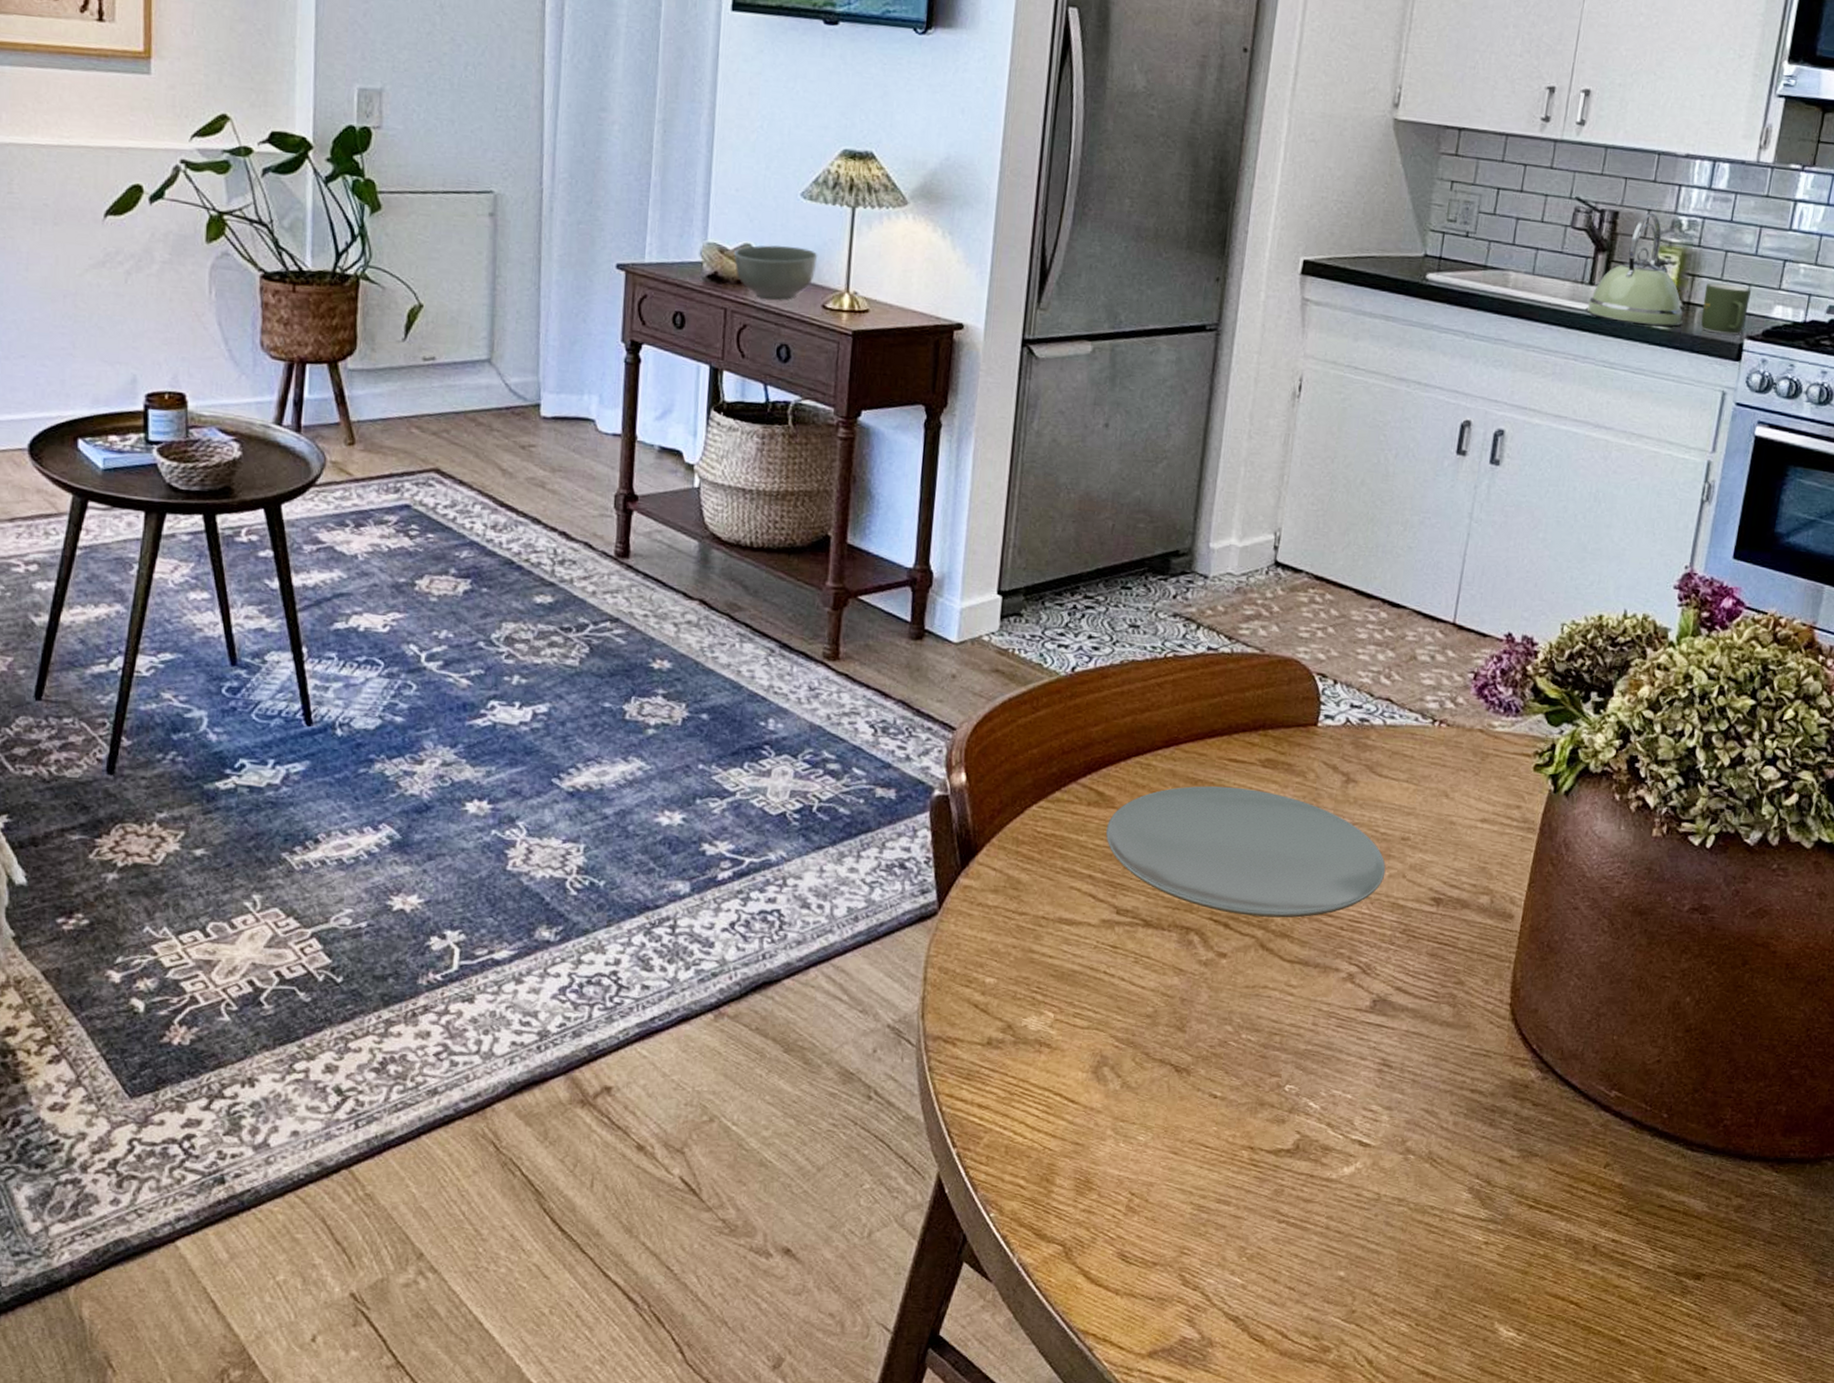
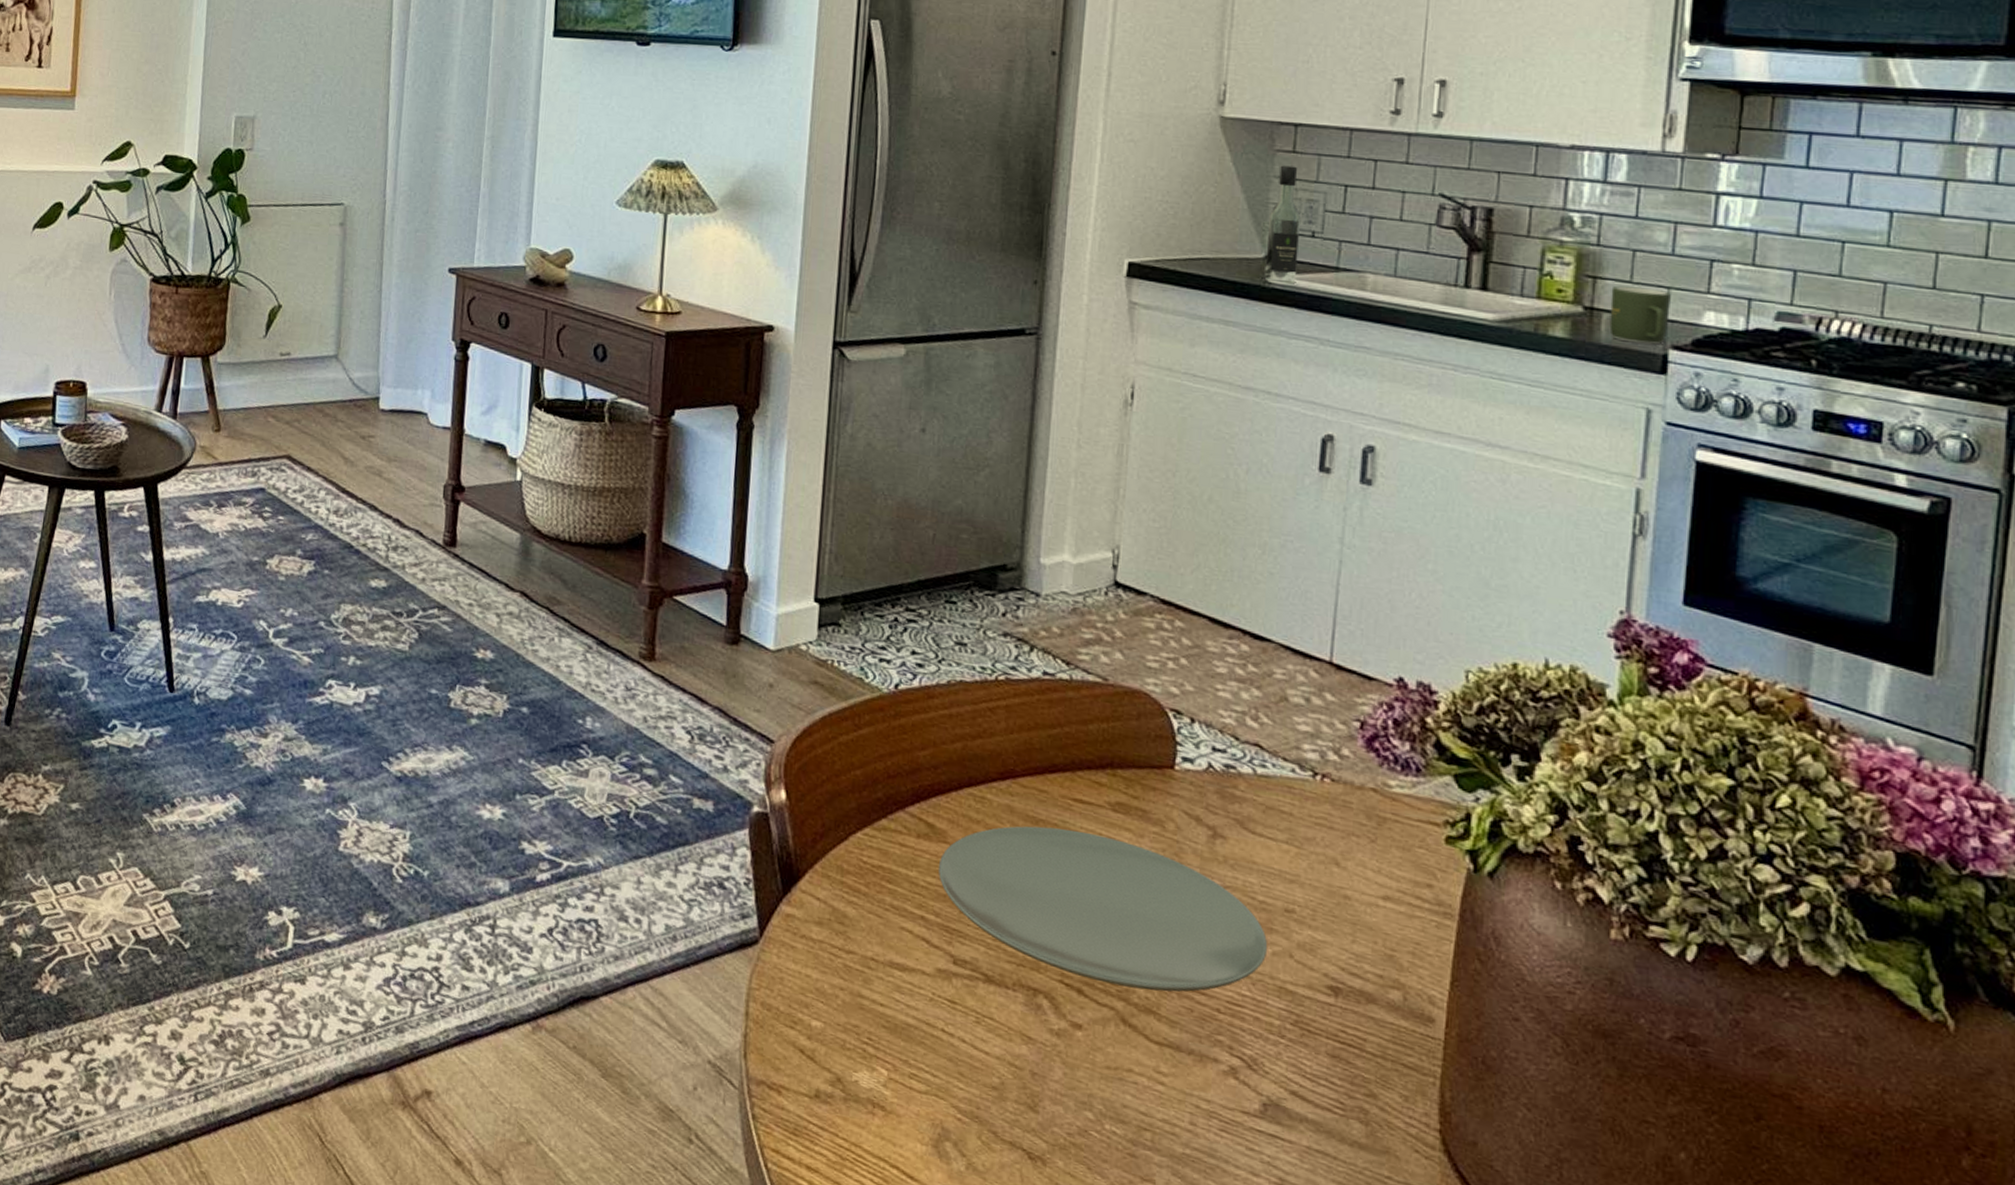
bowl: present [734,245,818,300] -> none [554,250,632,302]
bottle: none [1422,168,1458,283] -> present [1264,165,1300,285]
kettle: present [1585,212,1683,327] -> none [1462,208,1586,335]

